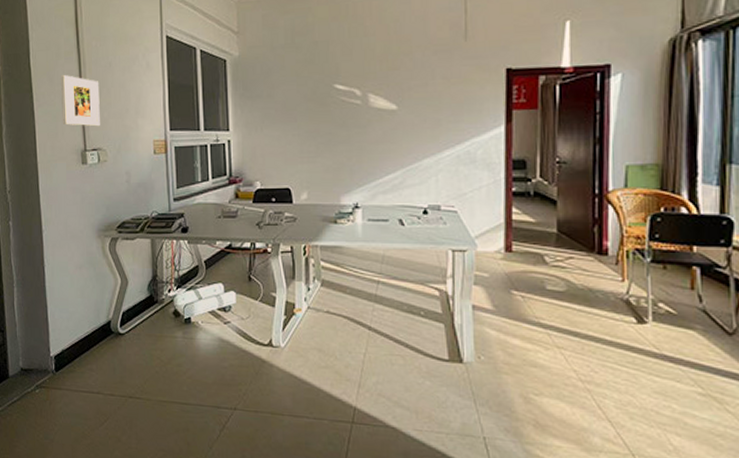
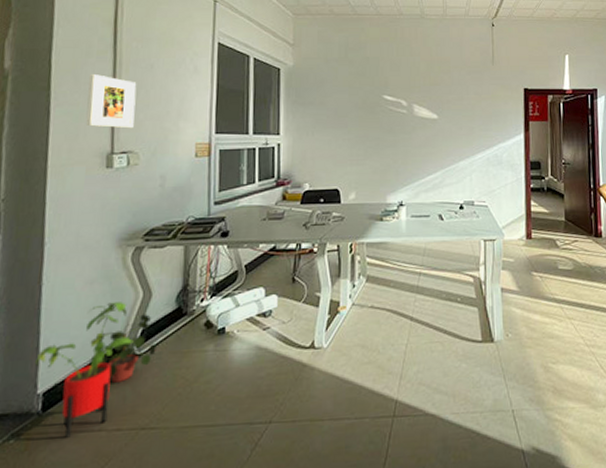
house plant: none [47,286,117,395] -> present [35,302,134,438]
potted plant: none [85,299,135,355] -> present [90,314,157,383]

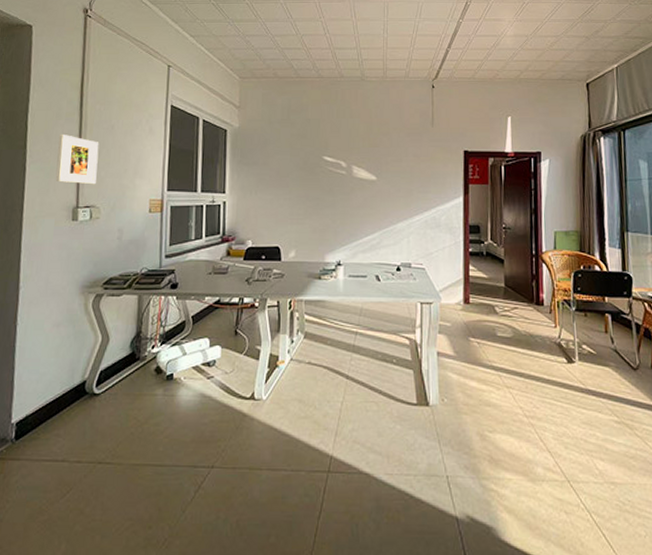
house plant: present [35,302,134,438] -> none [10,344,93,465]
potted plant: present [90,314,157,383] -> none [55,357,113,418]

